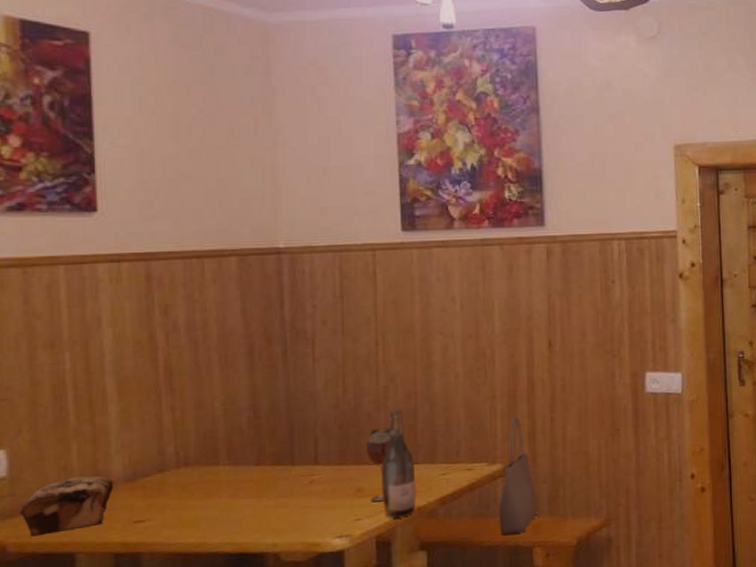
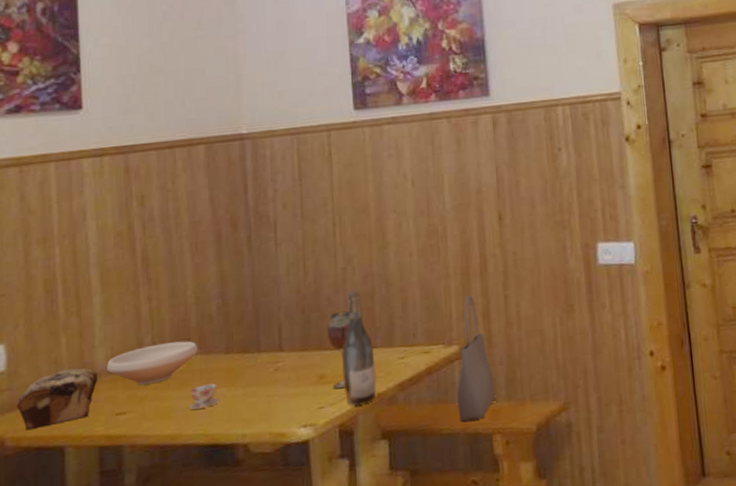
bowl: none [124,451,225,494] -> present [107,341,197,385]
teacup: none [214,493,250,519] -> present [188,382,220,410]

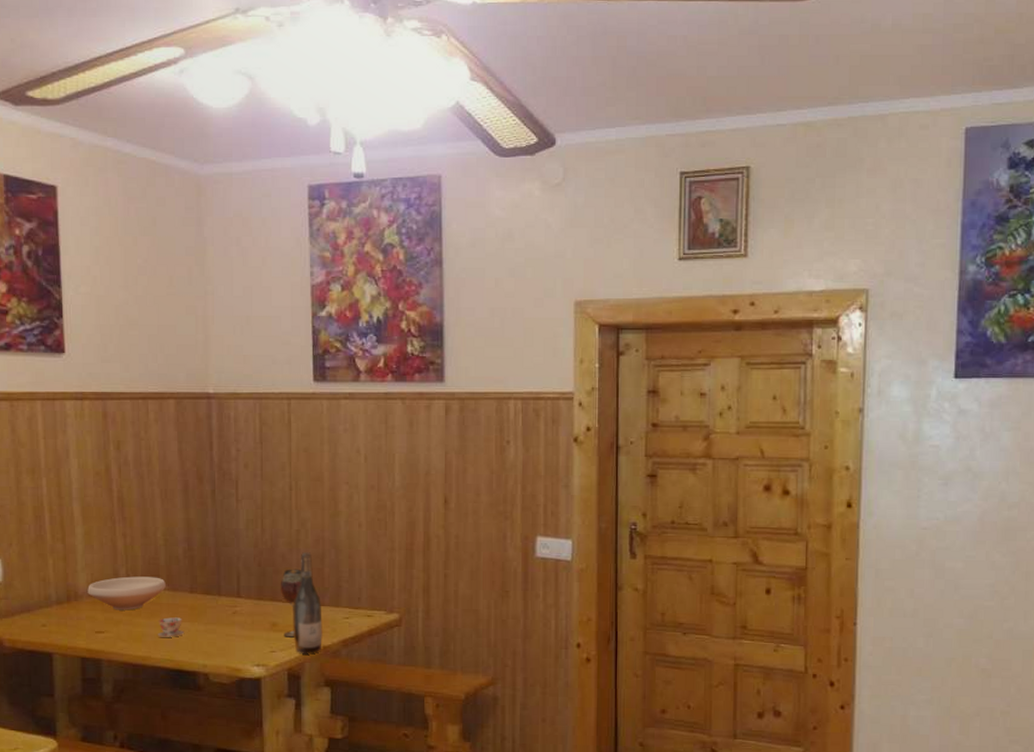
bread loaf: present [16,368,97,431] -> none [12,588,80,635]
tote bag: present [457,295,495,422] -> none [395,570,429,682]

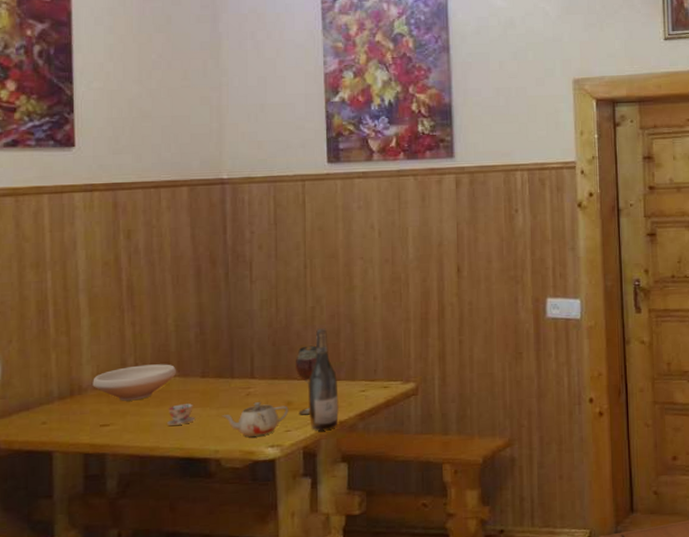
teapot: none [209,621,274,654] -> present [222,402,289,437]

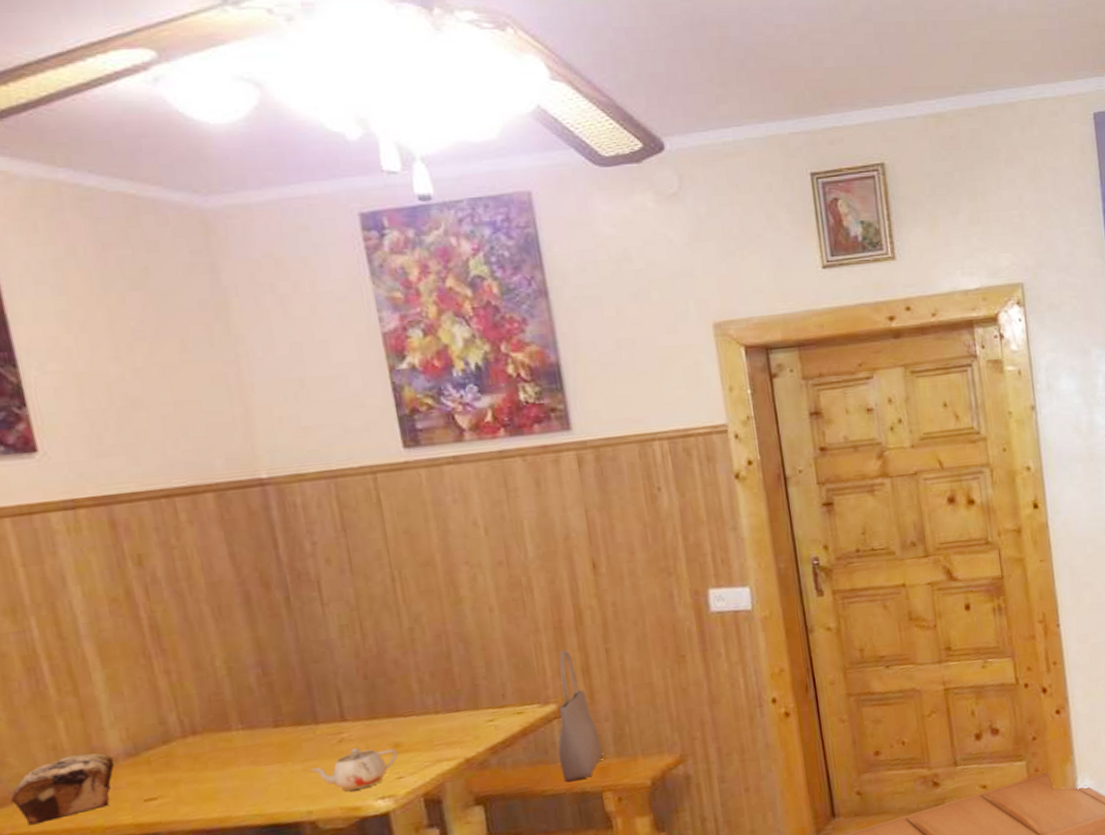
bread loaf: none [9,382,84,435] -> present [10,753,114,826]
bowl: present [93,364,176,401] -> none [123,716,239,768]
teacup: present [166,402,196,426] -> none [234,759,275,790]
wineglass: present [295,345,318,415] -> none [397,673,427,758]
wine bottle: present [308,328,339,430] -> none [418,651,464,773]
tote bag: none [412,338,447,451] -> present [557,650,603,782]

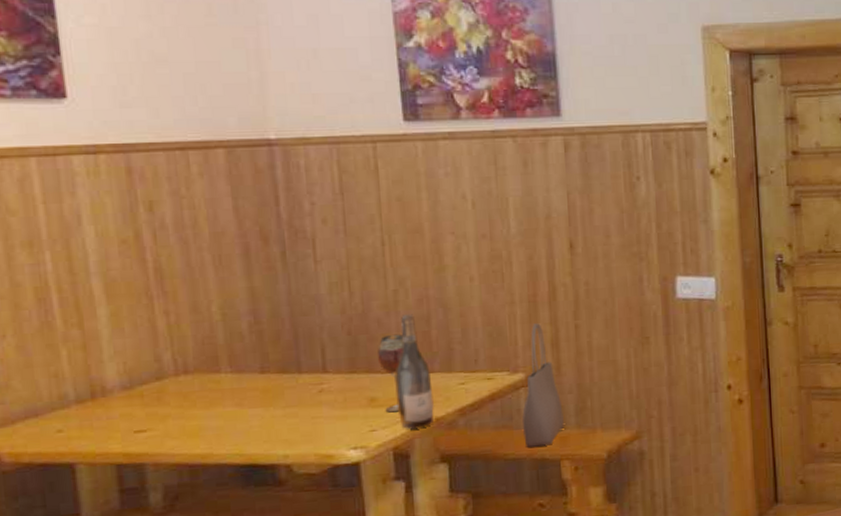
bread loaf: present [10,753,114,826] -> none [11,383,109,446]
teapot: present [309,748,398,791] -> none [289,399,373,439]
wineglass: none [397,673,427,758] -> present [376,334,404,413]
wine bottle: none [418,651,464,773] -> present [395,314,434,429]

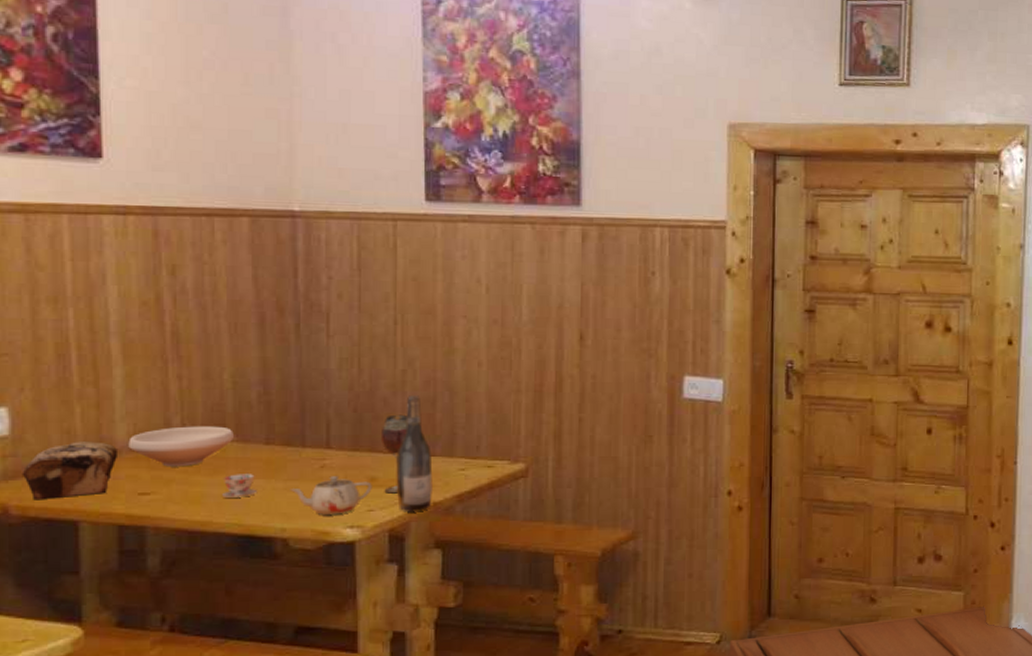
bread loaf: none [11,383,109,446] -> present [22,442,117,501]
bowl: none [119,358,228,403] -> present [128,426,234,467]
teacup: none [219,402,257,429] -> present [221,472,258,498]
teapot: none [289,399,373,439] -> present [290,476,372,515]
tote bag: present [522,323,564,447] -> none [519,414,561,539]

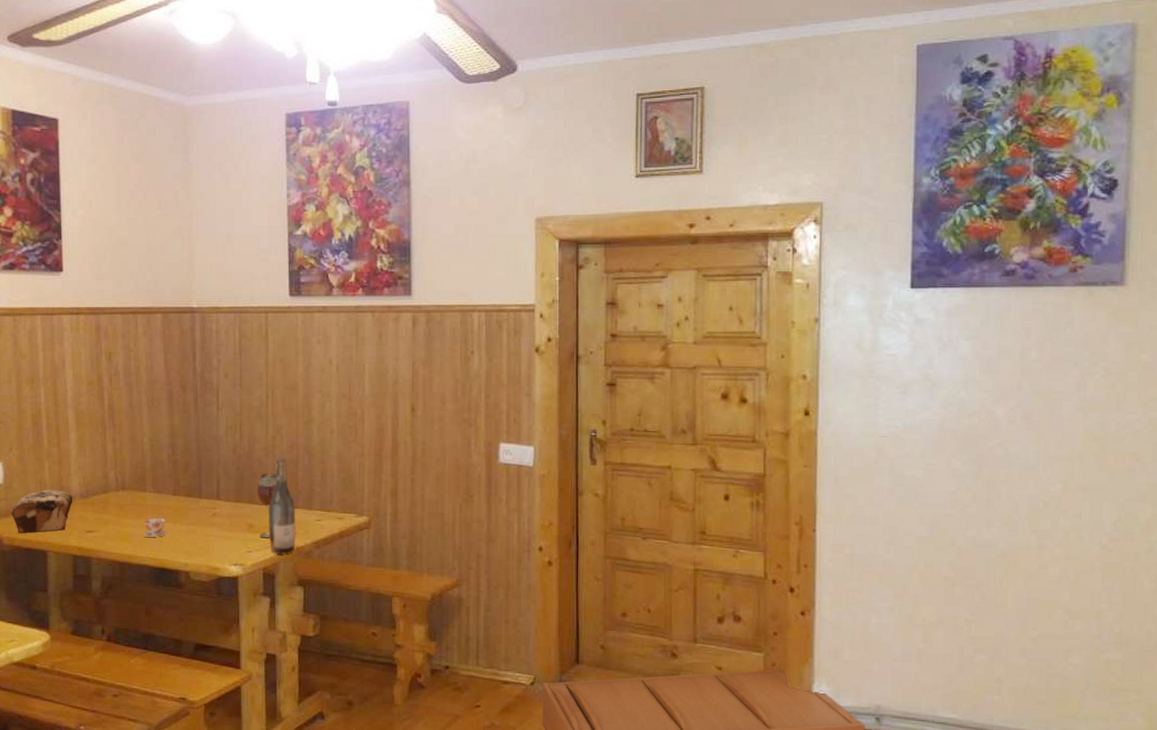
bowl: present [128,426,234,467] -> none [80,479,151,511]
teapot: present [290,476,372,515] -> none [191,522,251,554]

